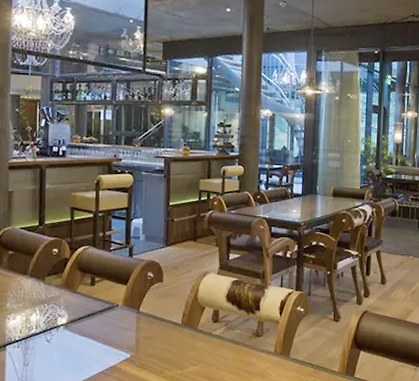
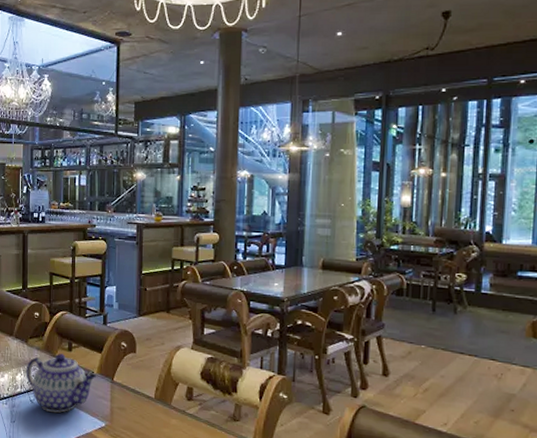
teapot: none [42,289,121,350] -> present [26,353,96,413]

